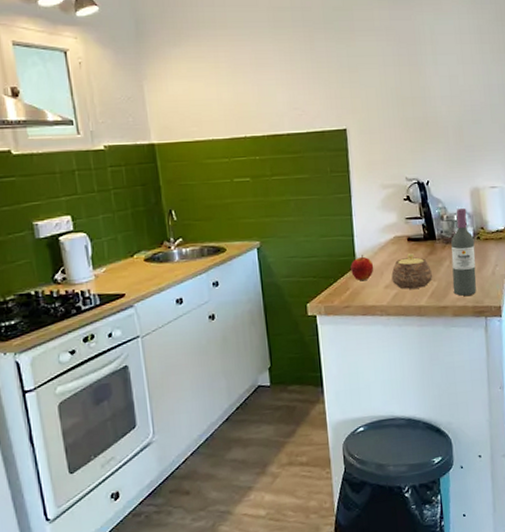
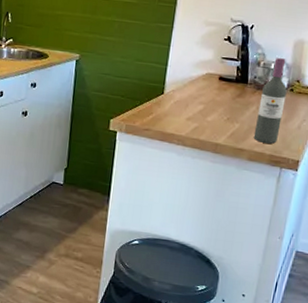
apple: present [350,255,374,280] -> none [157,85,181,109]
teapot: present [391,253,433,289] -> none [195,92,237,127]

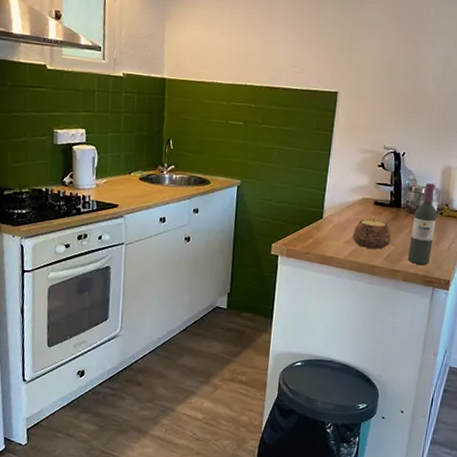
teapot: none [195,92,237,127] -> present [352,216,392,249]

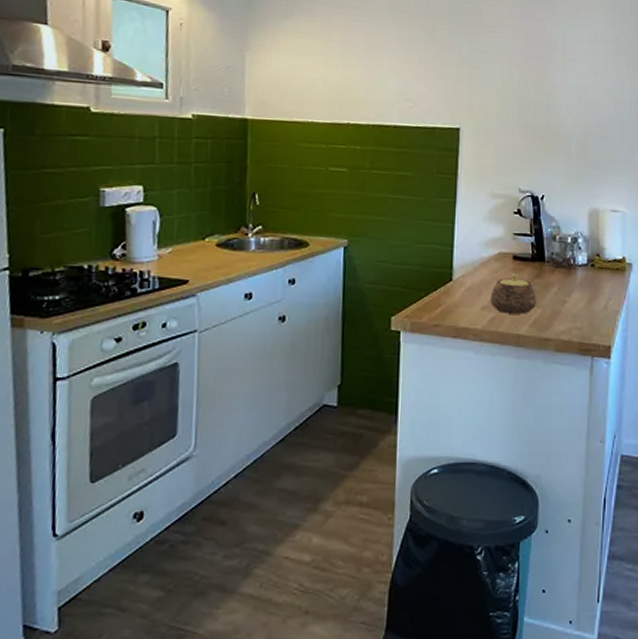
wine bottle: present [407,183,437,265] -> none [558,230,588,329]

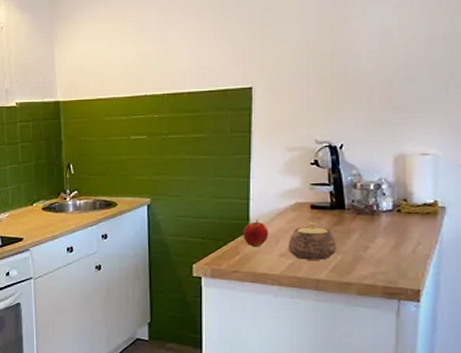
apple: none [446,269,472,297] -> present [243,220,269,246]

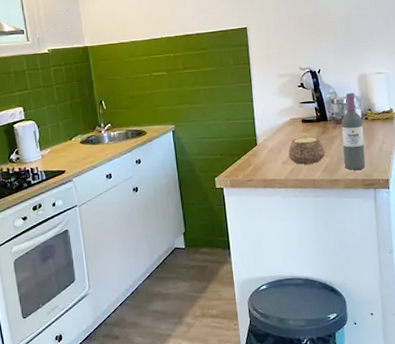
apple: present [243,220,269,246] -> none [252,135,273,157]
wine bottle: none [360,177,393,273] -> present [341,93,366,170]

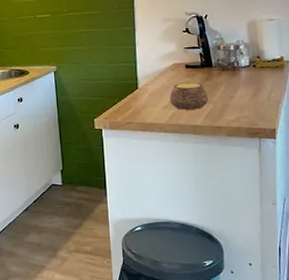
wine bottle: present [341,93,366,170] -> none [227,39,252,118]

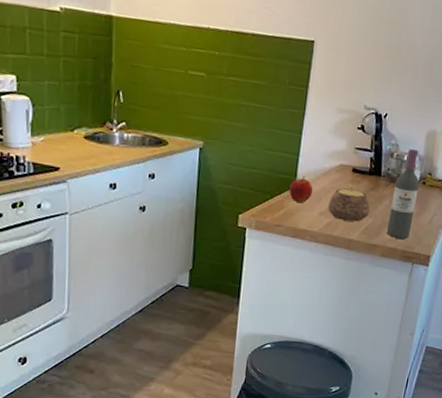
apple: none [133,79,154,101] -> present [289,176,313,203]
wine bottle: none [227,39,252,118] -> present [386,149,420,239]

